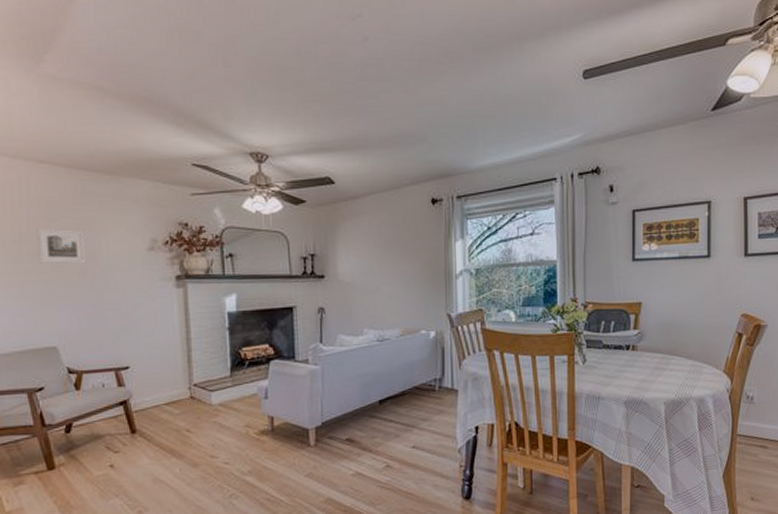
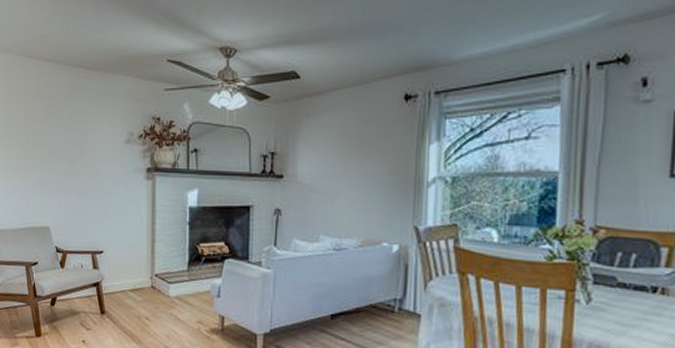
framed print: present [36,228,86,264] -> none [41,120,76,154]

